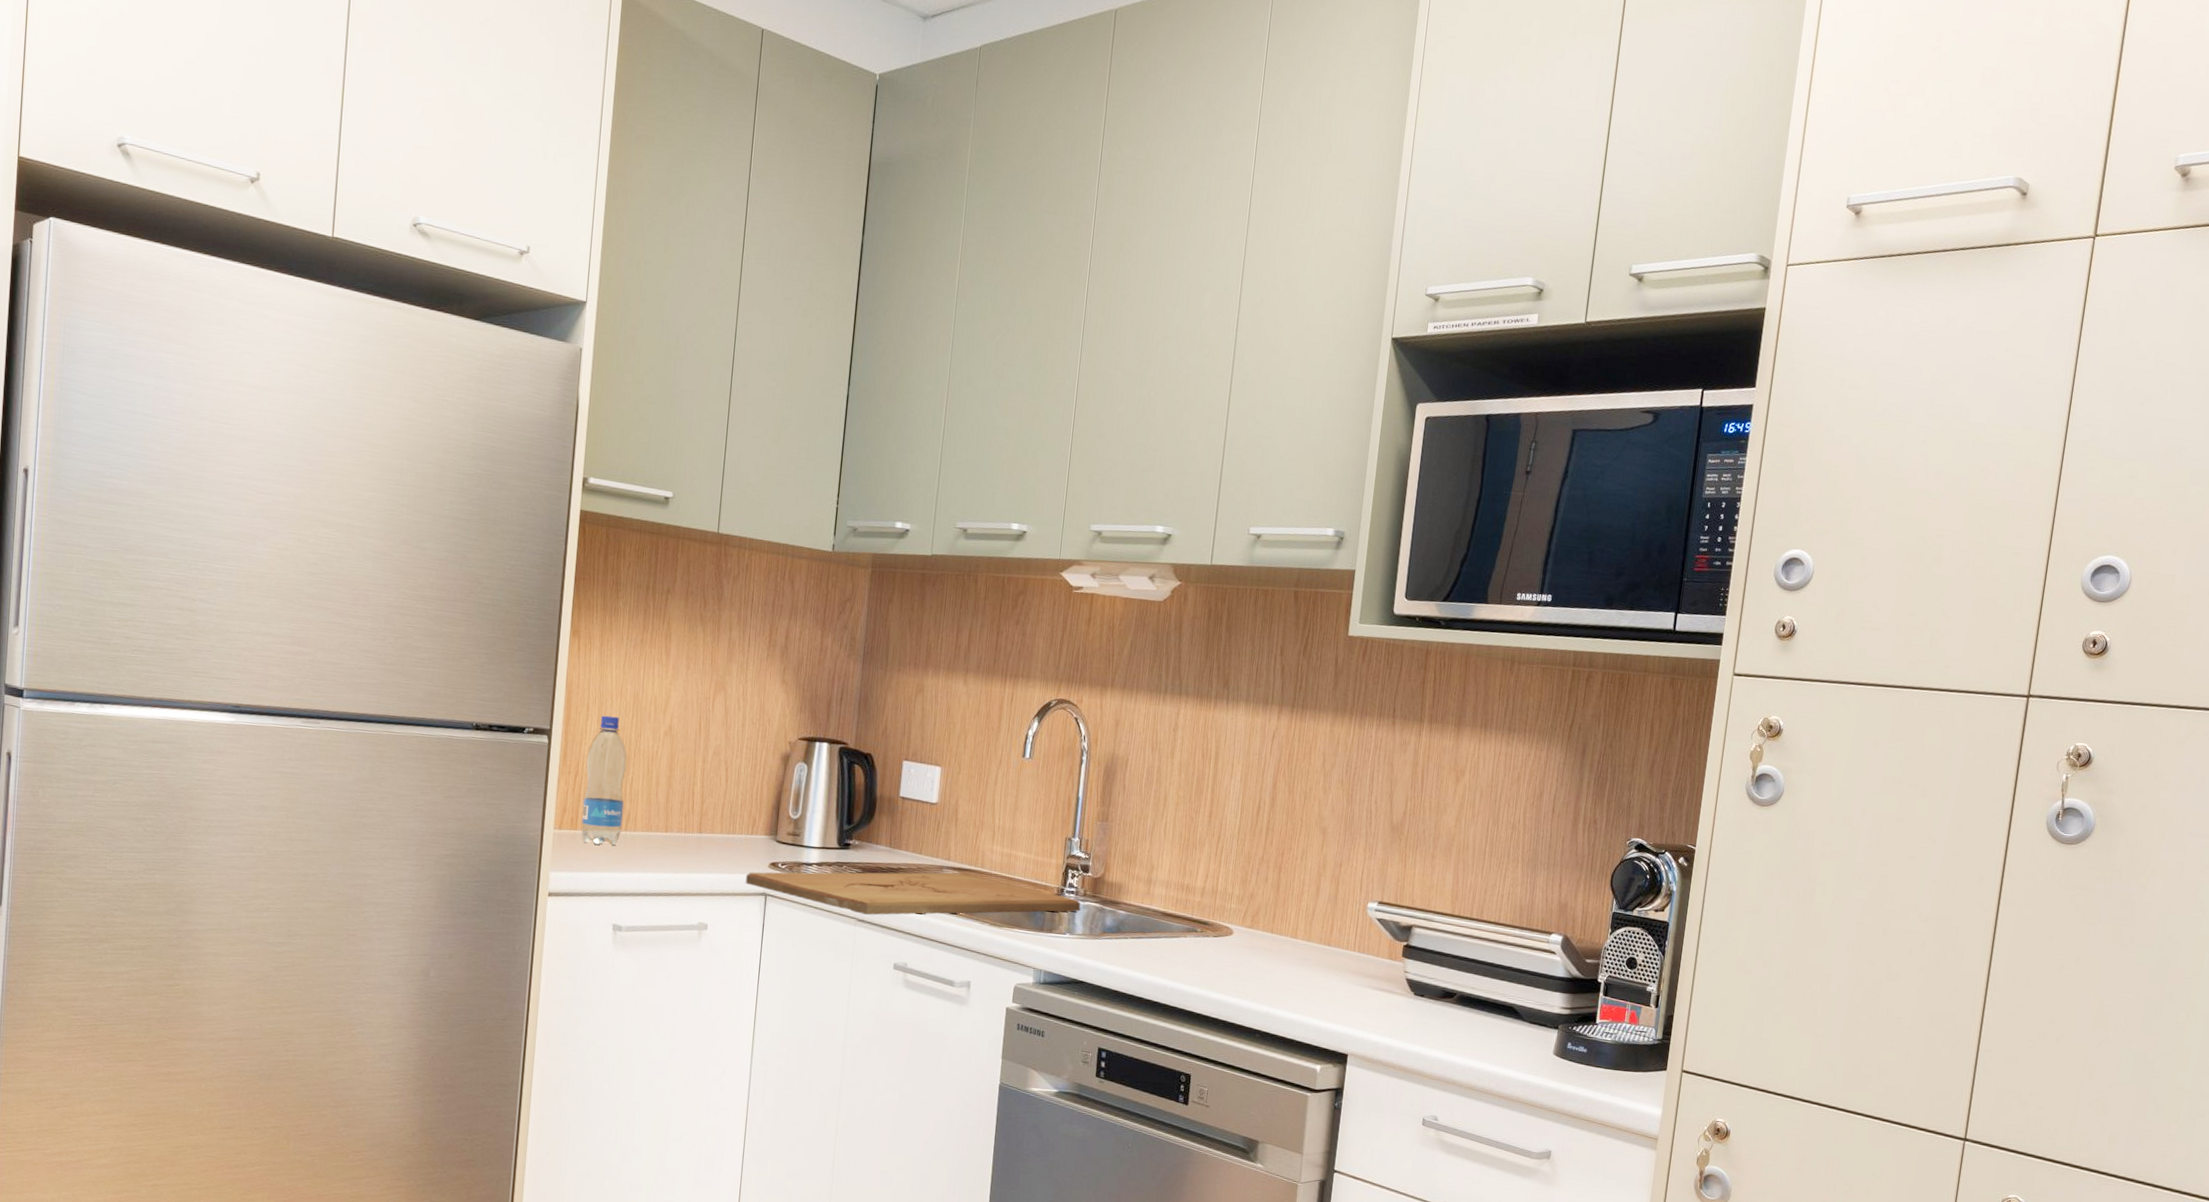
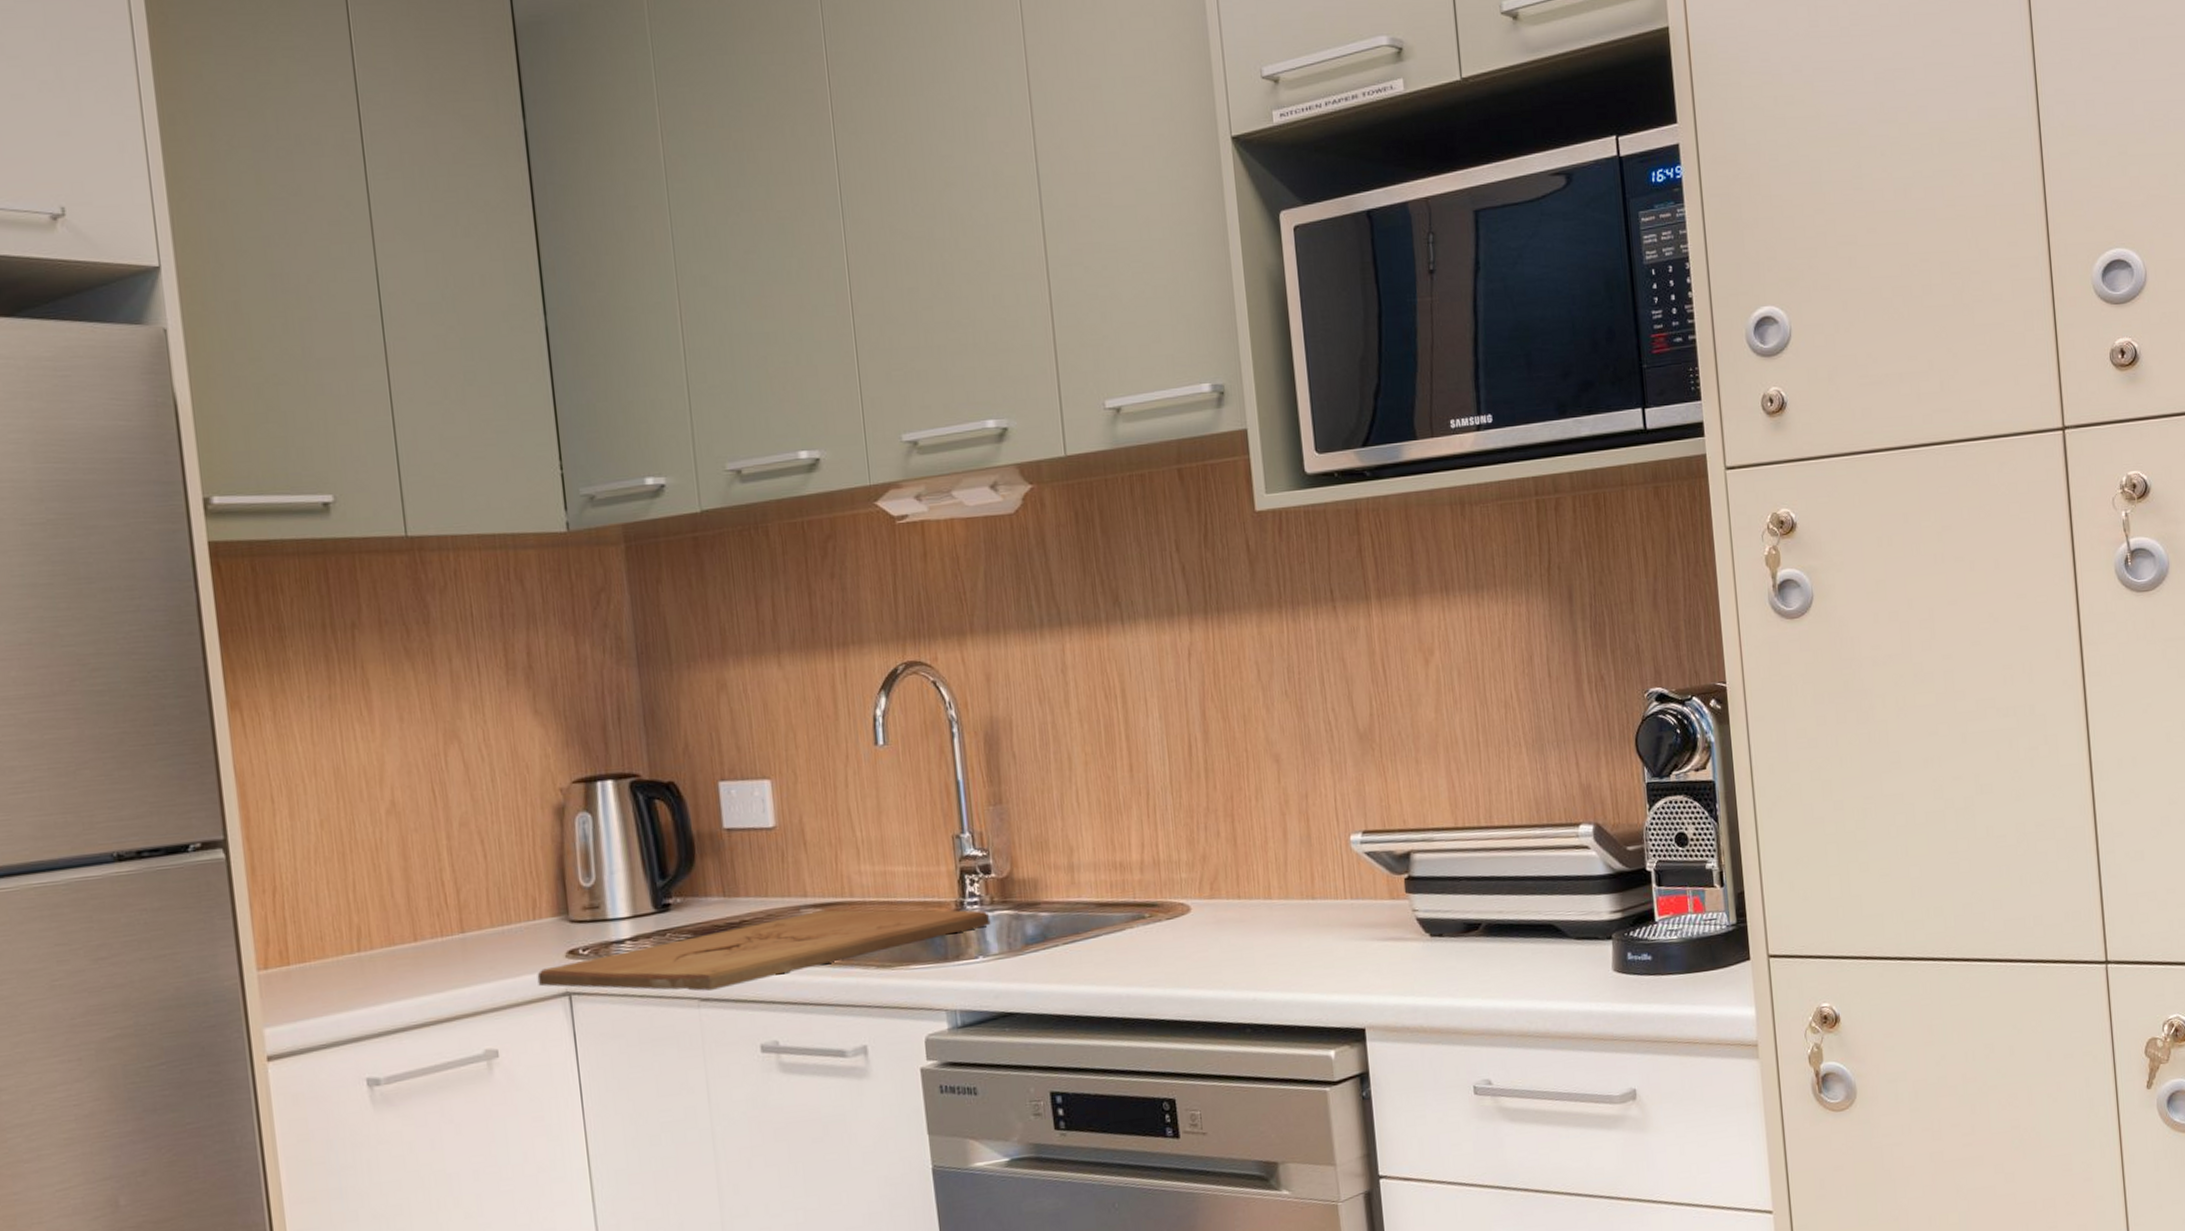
bottle: present [581,715,628,846] -> none [283,804,353,980]

